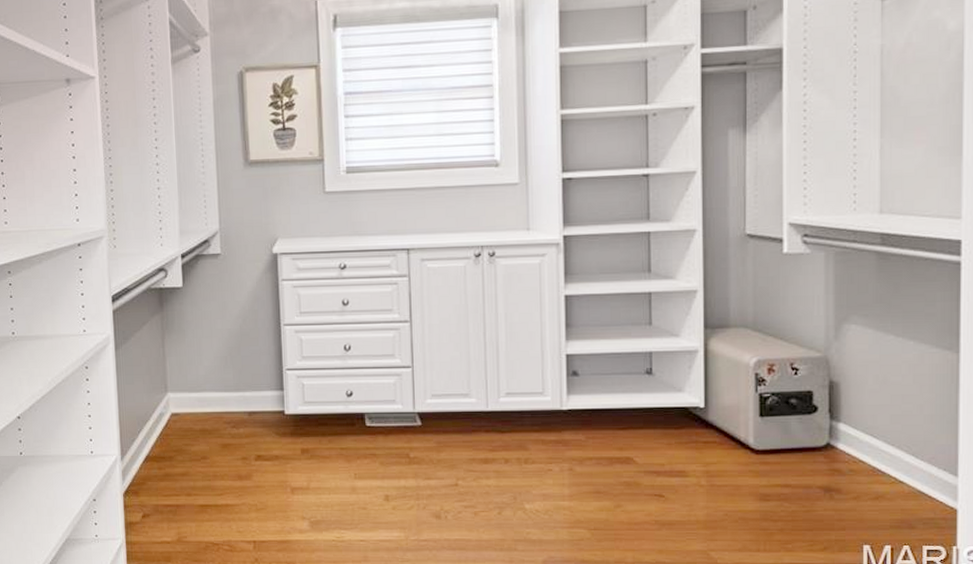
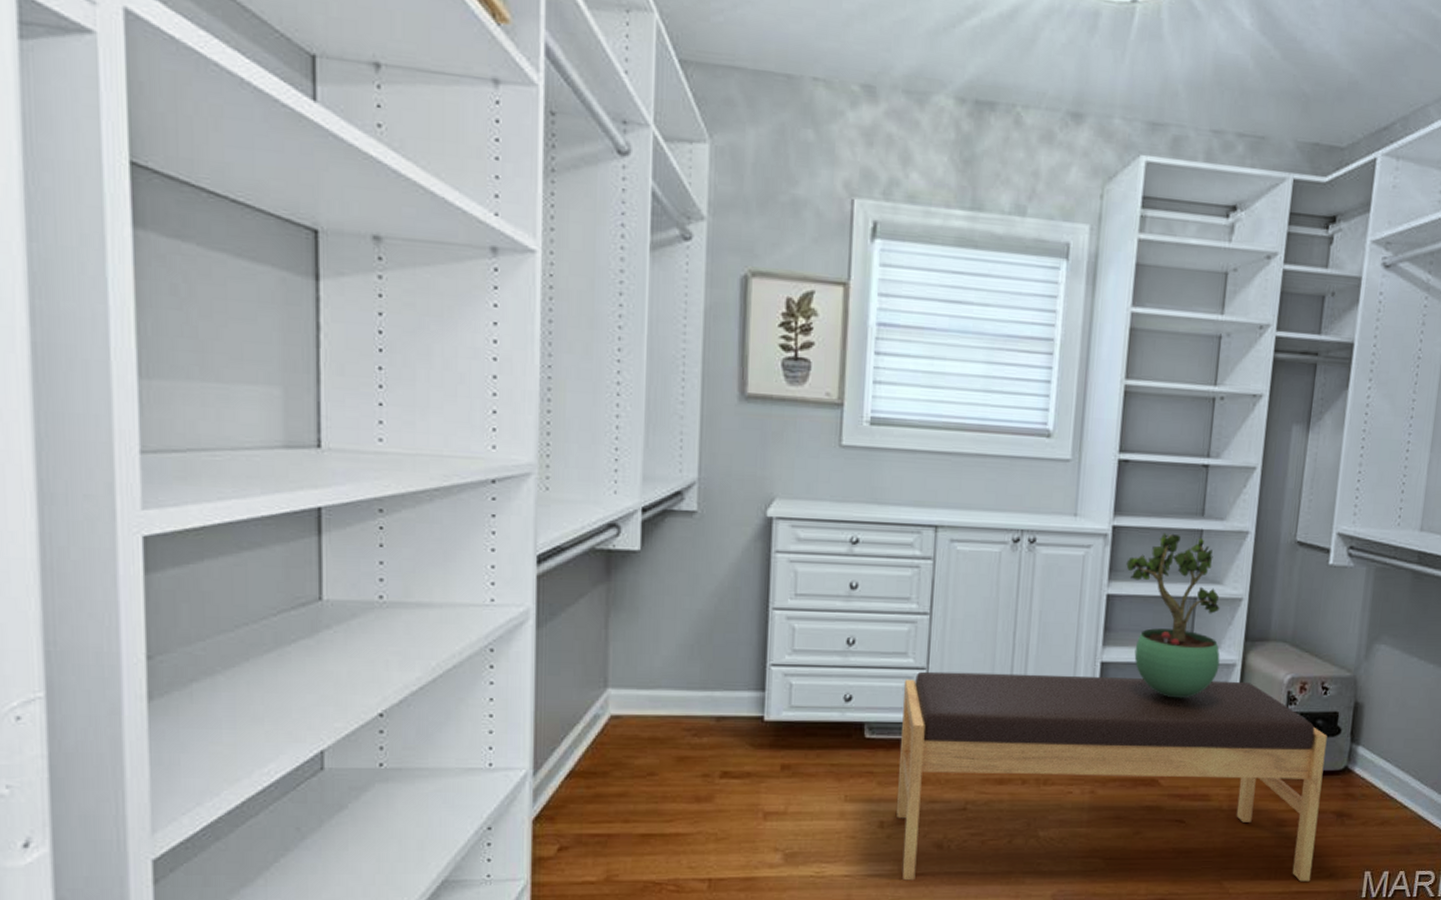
bench: none [395,366,804,554] -> present [896,671,1327,882]
potted plant: none [580,237,681,384] -> present [1126,533,1220,698]

